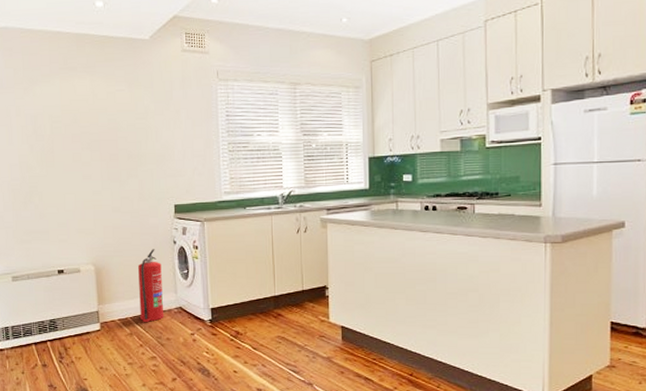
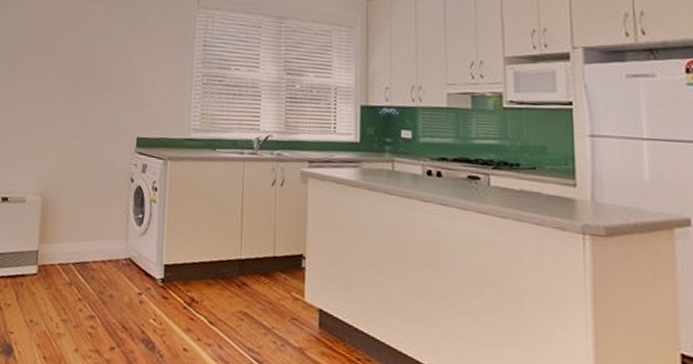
fire extinguisher: present [138,249,165,323] -> none [83,185,115,273]

